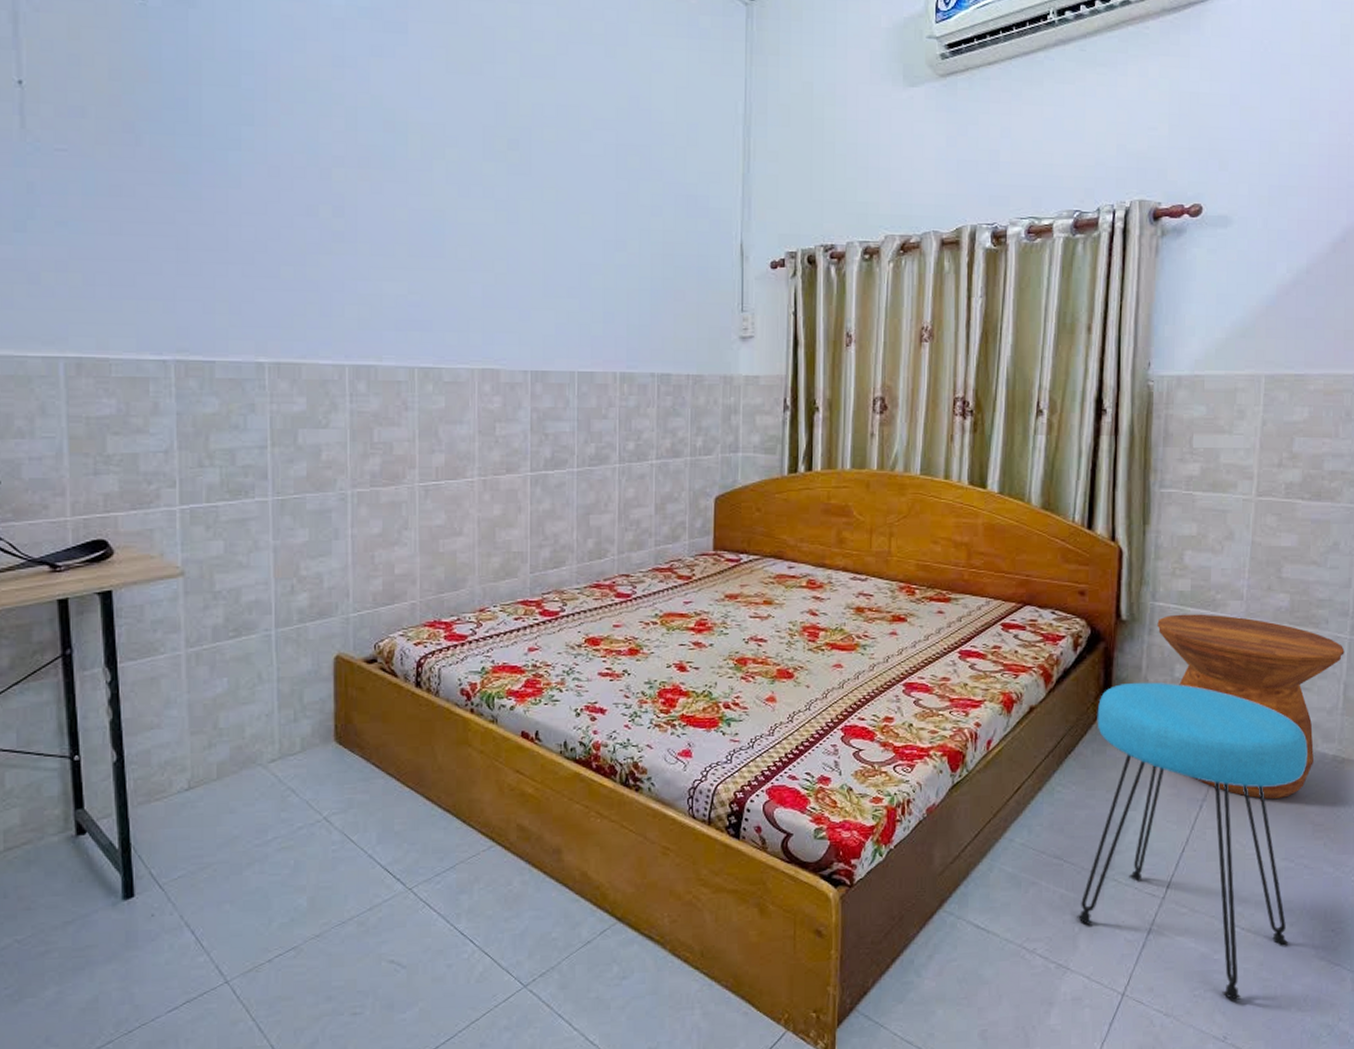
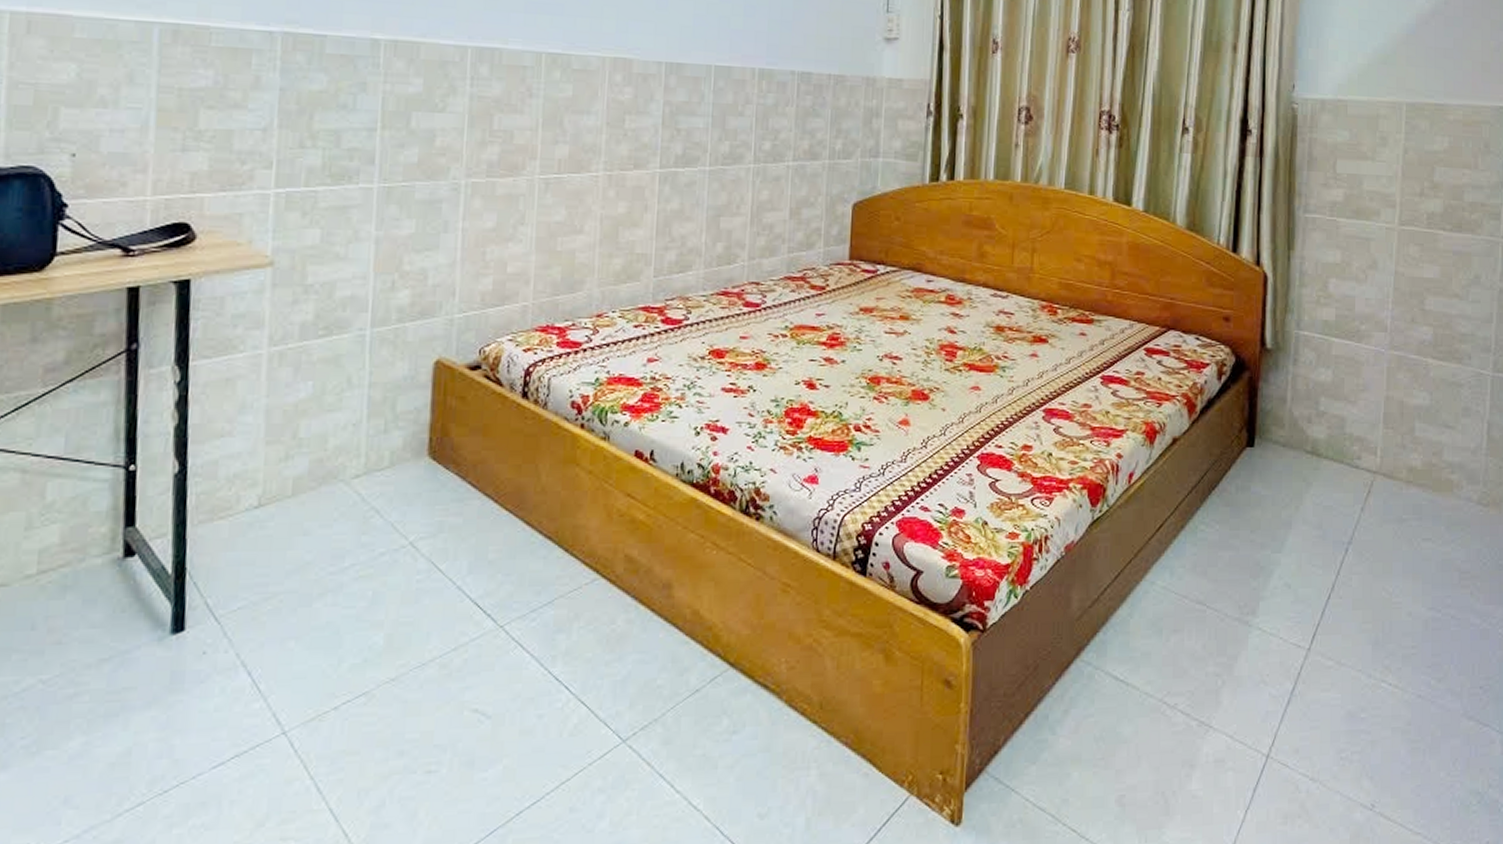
stool: present [1077,682,1308,1000] -> none [1220,415,1453,763]
side table: present [1157,614,1345,800] -> none [1302,344,1487,544]

